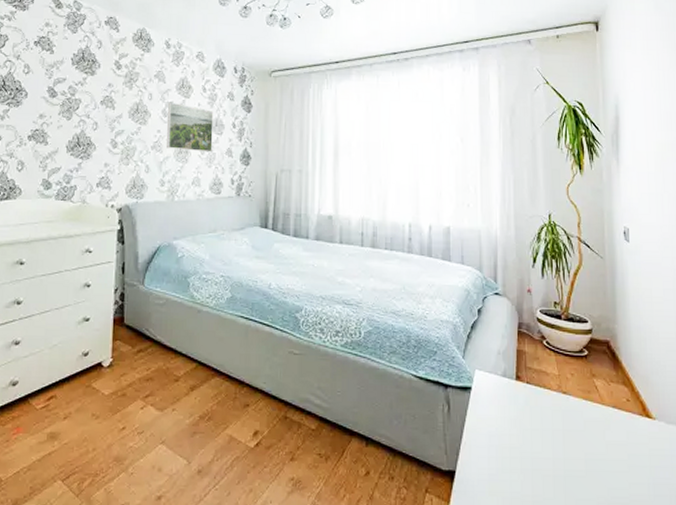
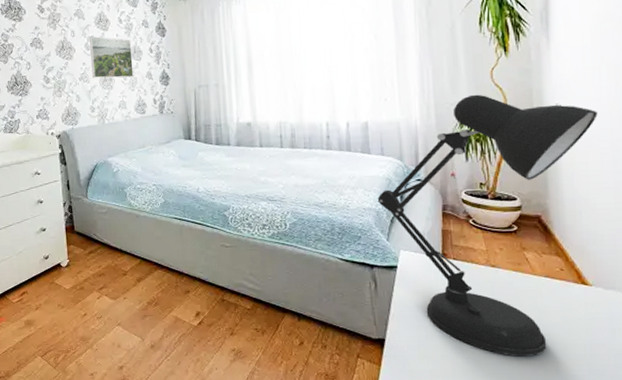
desk lamp: none [455,209,660,496] -> present [377,94,598,357]

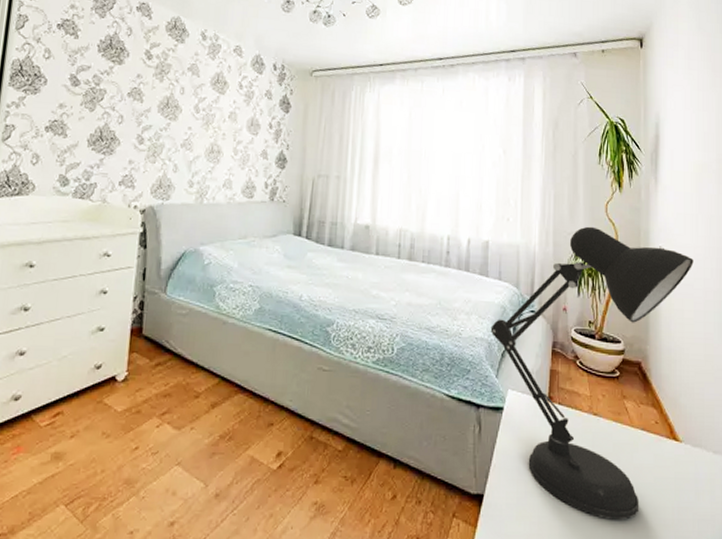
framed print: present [89,36,134,78] -> none [197,97,250,153]

